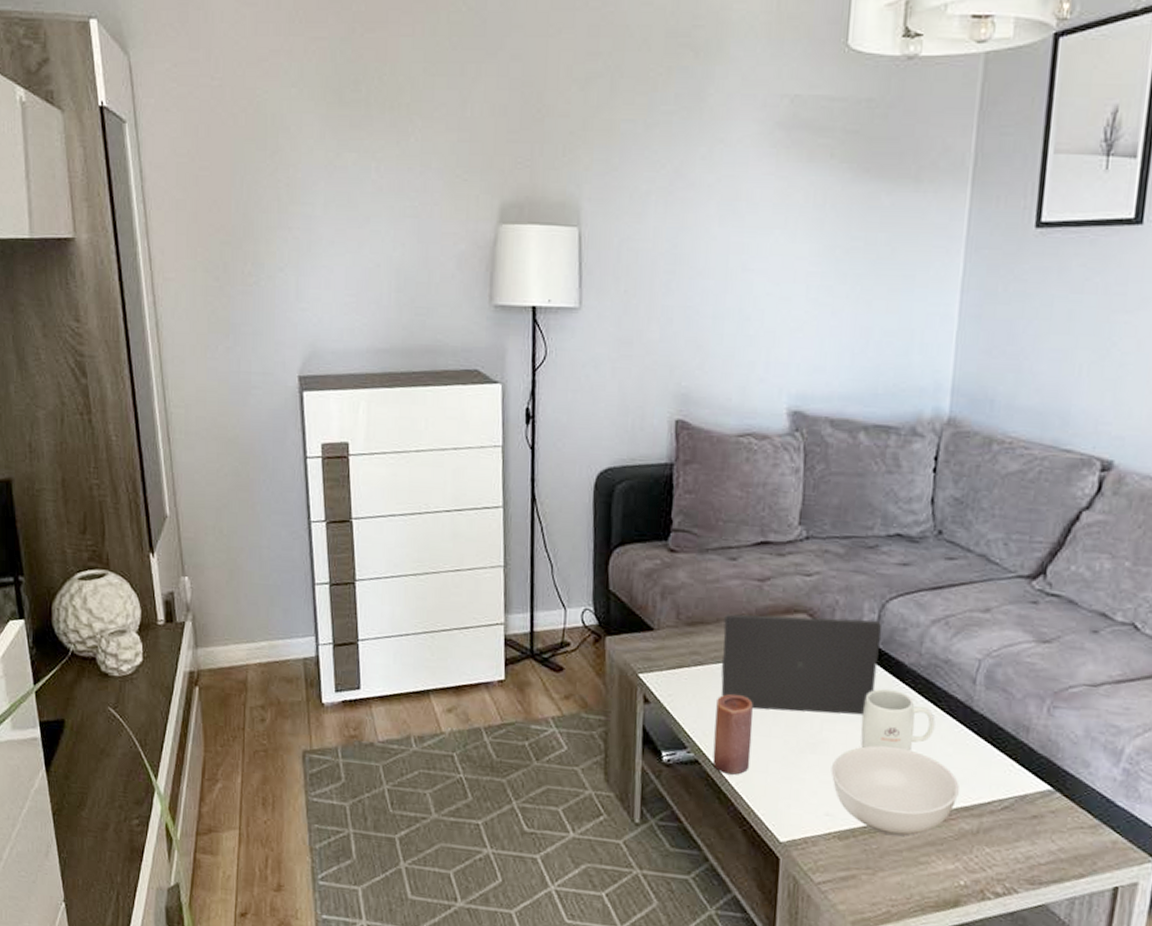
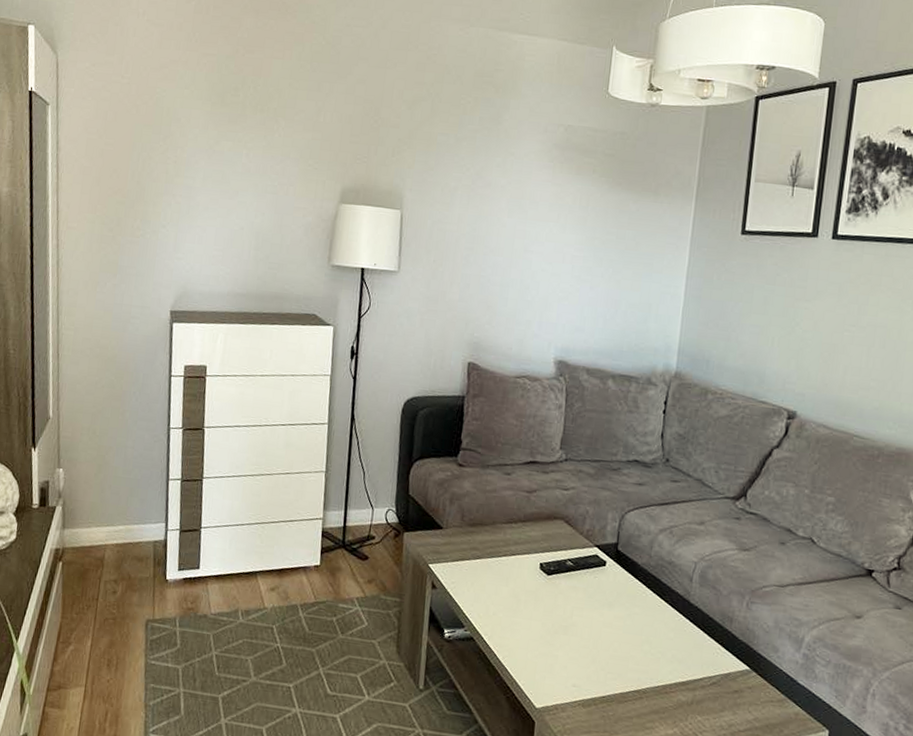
candle: present [712,693,753,775] -> none [485,583,519,651]
laptop: present [721,613,881,715] -> none [494,518,621,603]
bowl: present [830,745,959,837] -> none [578,629,678,706]
mug: present [861,689,935,751] -> none [602,583,661,635]

